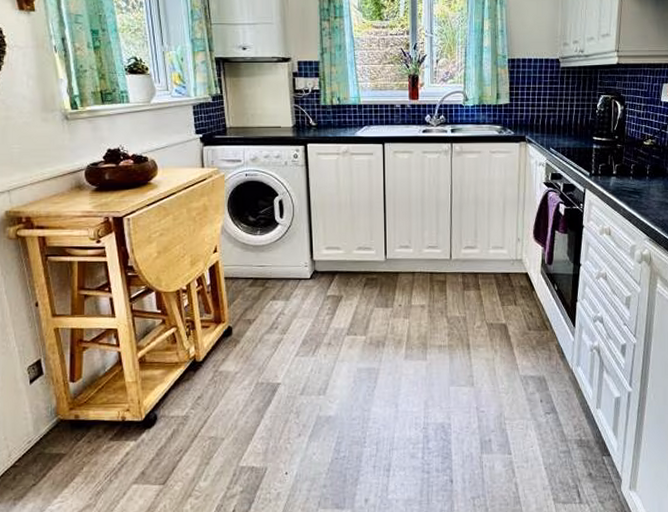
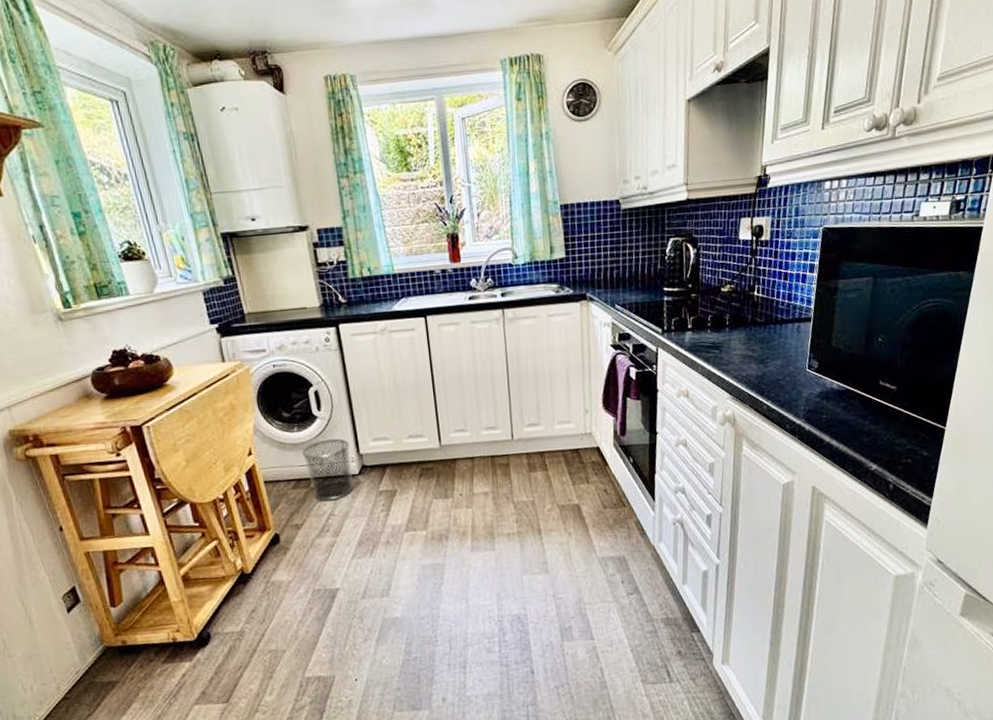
waste bin: none [261,244,305,300] -> present [301,438,354,501]

